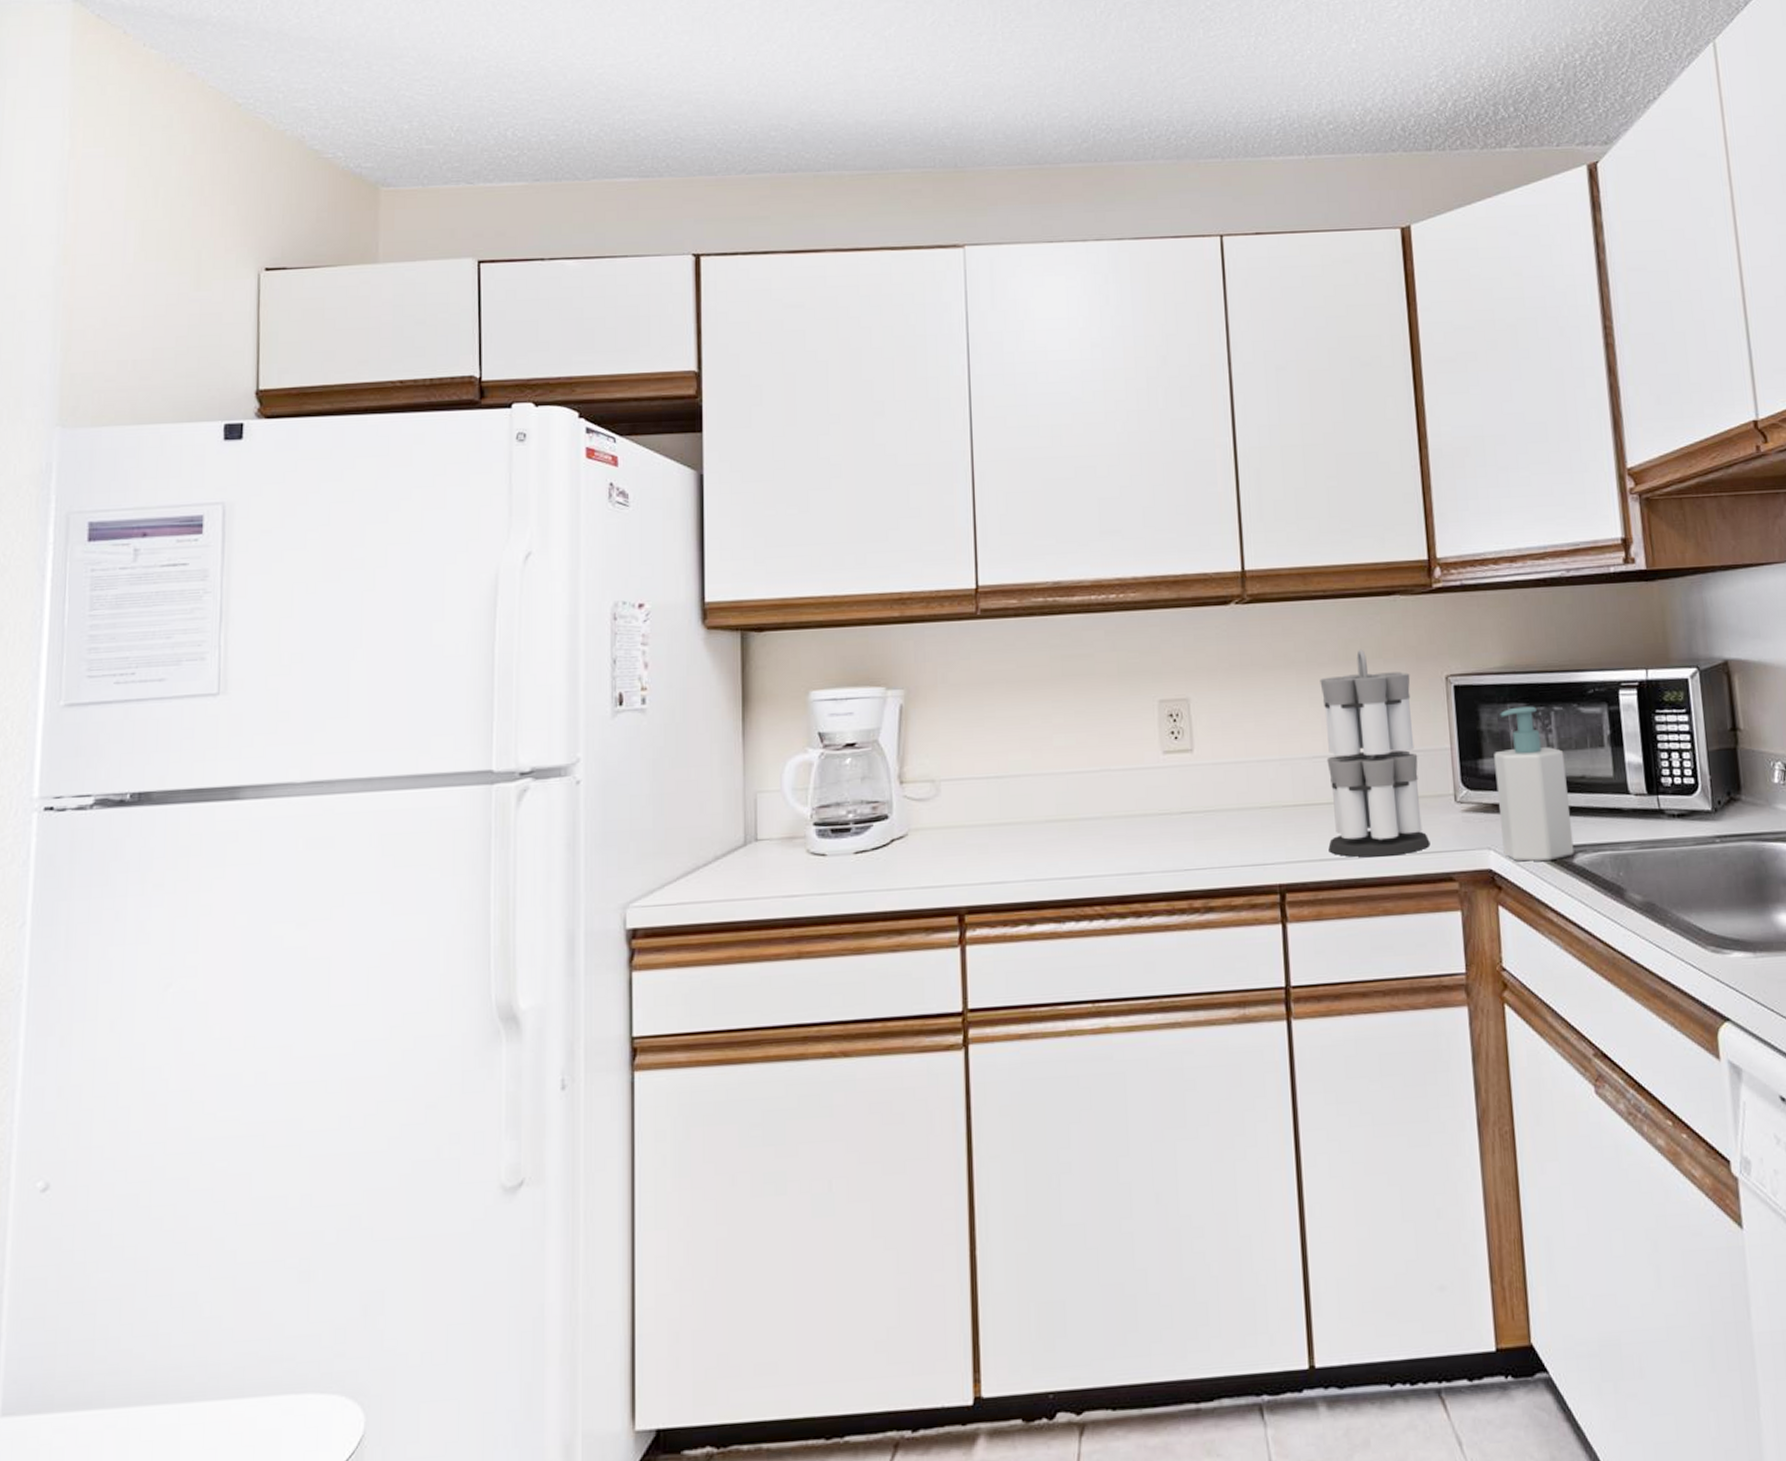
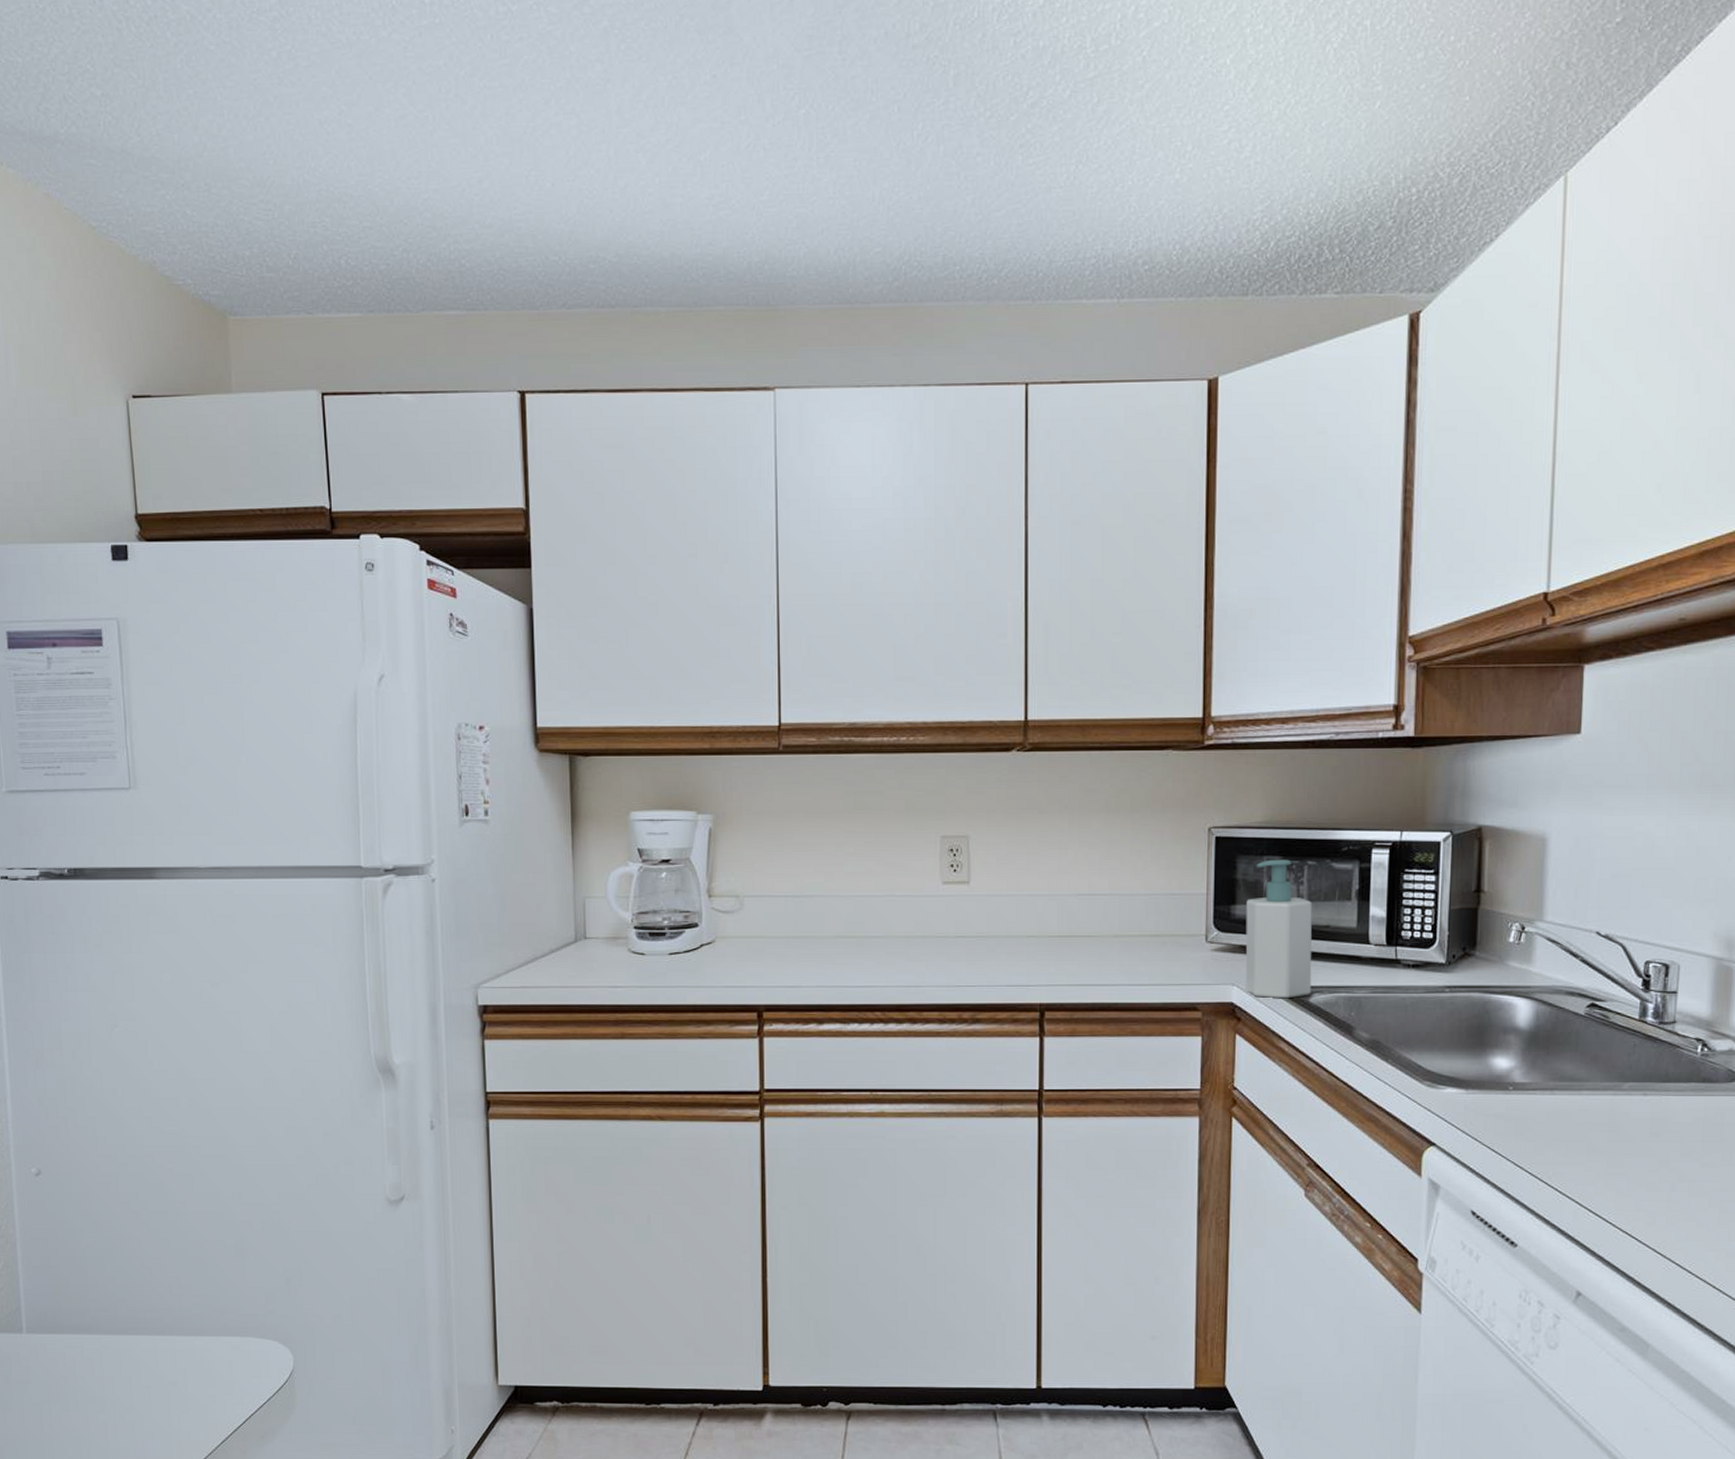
spice rack: present [1320,649,1430,857] -> none [1086,798,1179,985]

